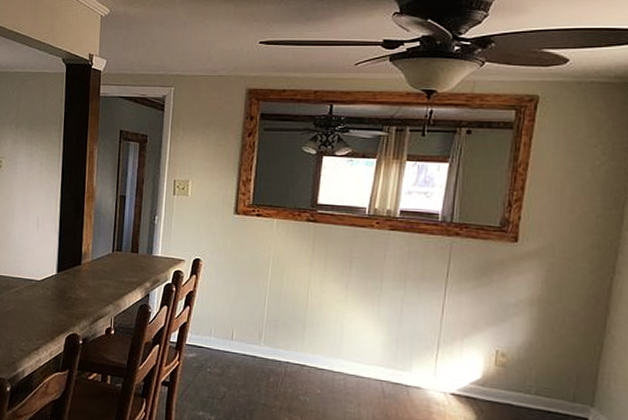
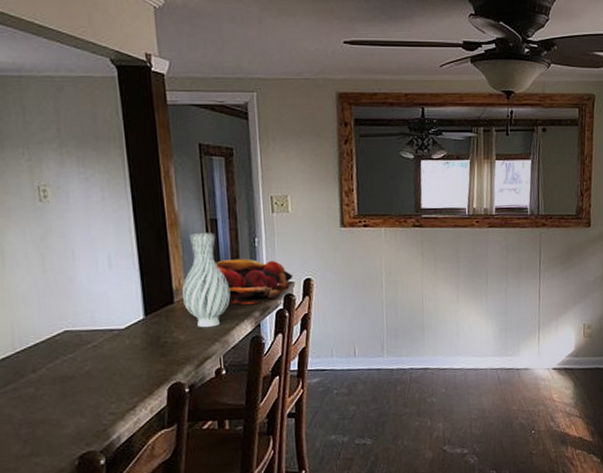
vase: none [89,207,128,291] -> present [182,233,231,328]
fruit basket: none [108,232,185,275] -> present [204,258,294,305]

